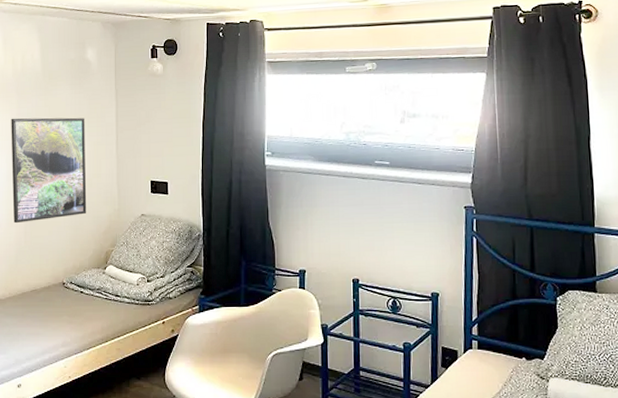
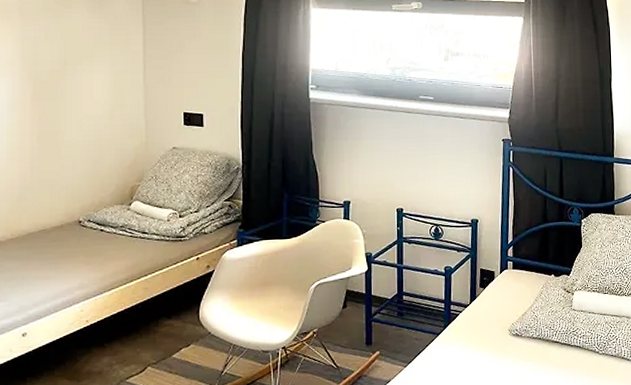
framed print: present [11,117,87,224] -> none [13,41,108,158]

